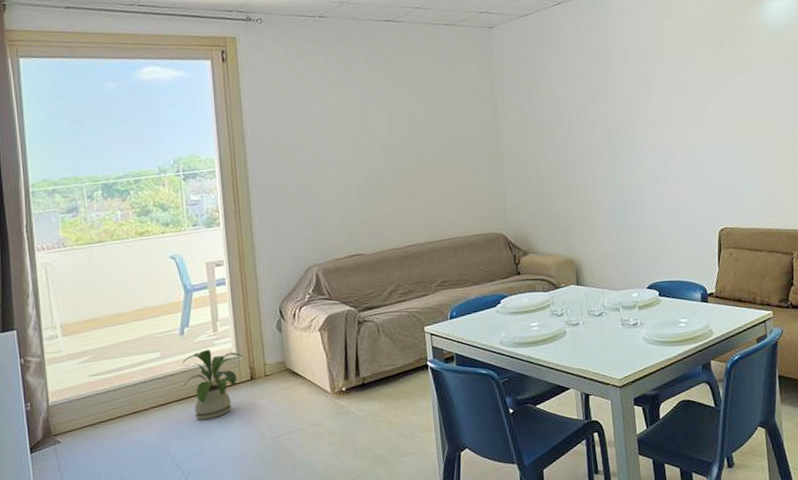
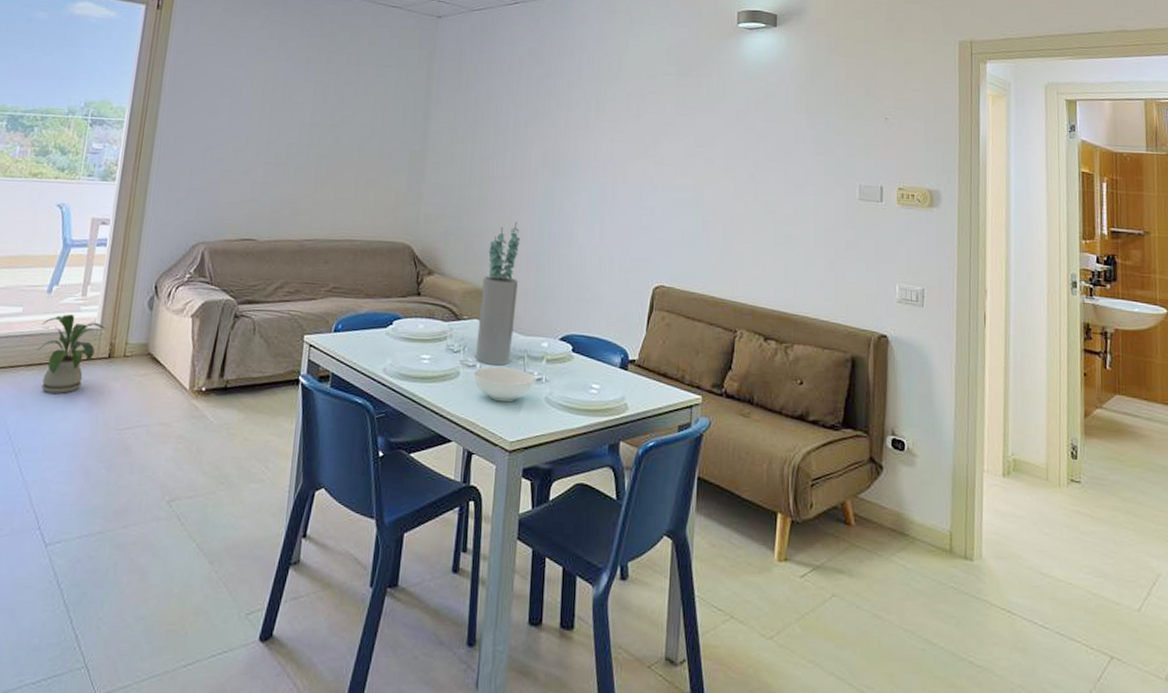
vase: none [572,196,608,322] -> present [474,222,521,367]
bowl: none [578,319,633,349] -> present [473,366,537,403]

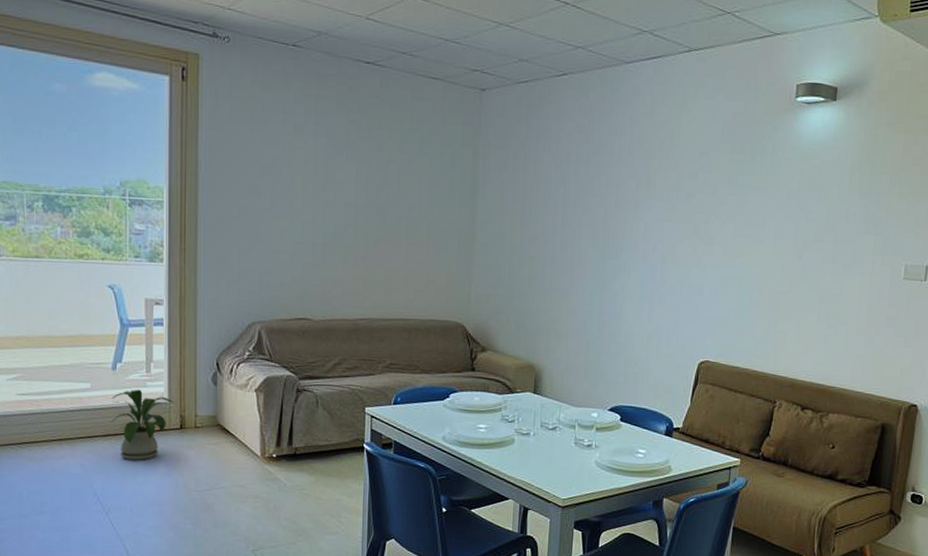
bowl: present [473,366,537,403] -> none [527,434,587,466]
vase: present [474,222,521,367] -> none [528,301,571,435]

